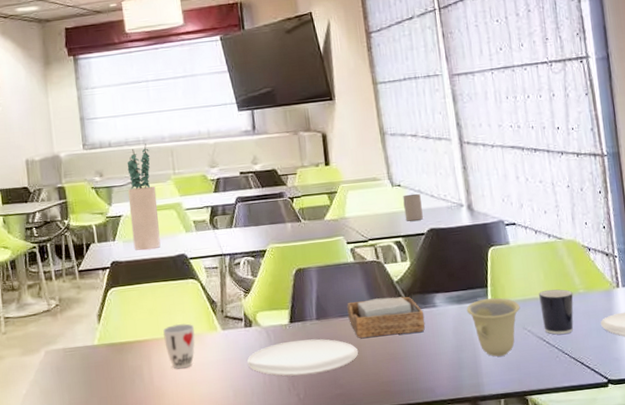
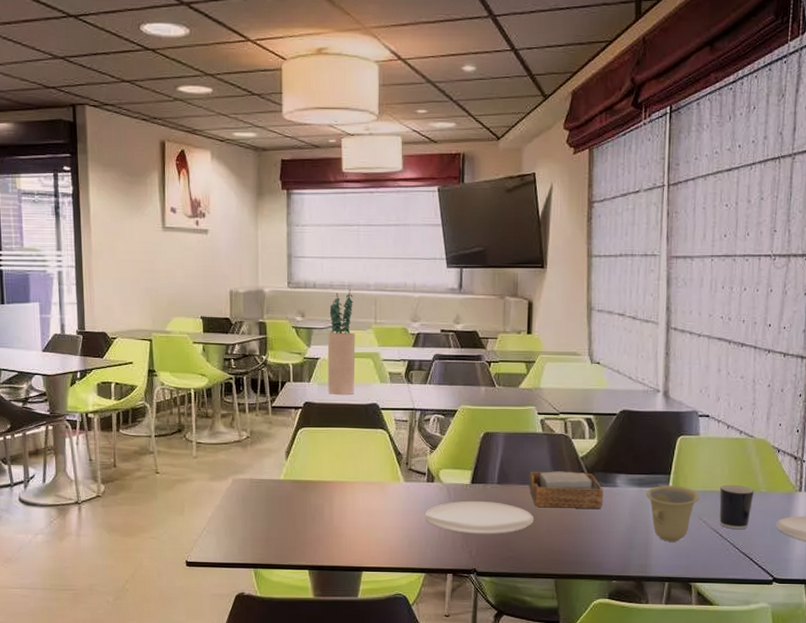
cup: present [162,323,196,369] -> none [347,470,379,513]
cup: present [403,193,423,221] -> none [599,373,618,400]

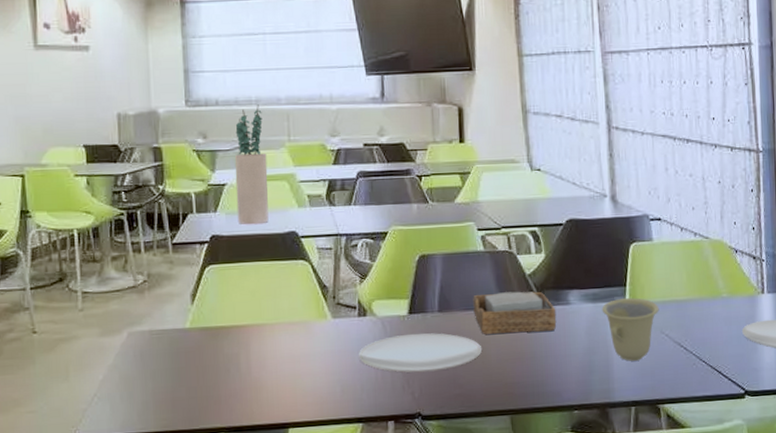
mug: present [719,484,754,530] -> none [680,291,716,341]

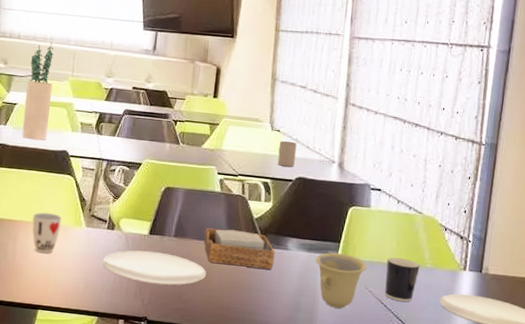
cup: none [265,308,302,359] -> present [32,212,62,254]
cup: none [542,179,563,210] -> present [277,140,297,167]
mug: none [680,291,716,341] -> present [384,257,420,302]

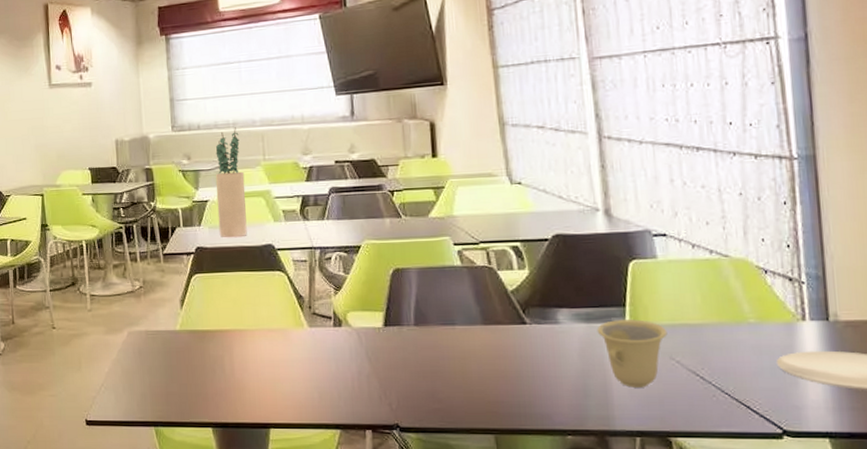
cup: present [32,212,62,254] -> none [246,316,280,363]
plate: present [102,250,207,286] -> none [334,345,462,385]
napkin holder: present [204,228,275,270] -> none [450,308,544,351]
cup: present [277,140,297,167] -> none [523,193,548,224]
mug: present [384,257,420,302] -> none [693,315,741,371]

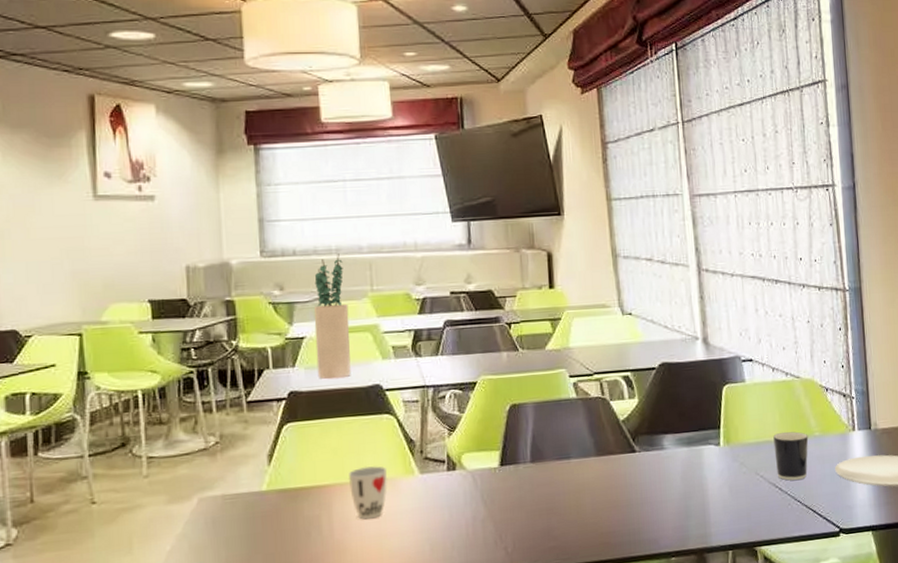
cup: none [246,316,280,363] -> present [348,466,388,520]
cup: present [597,319,668,388] -> none [696,440,754,505]
mug: none [693,315,741,371] -> present [773,431,809,481]

